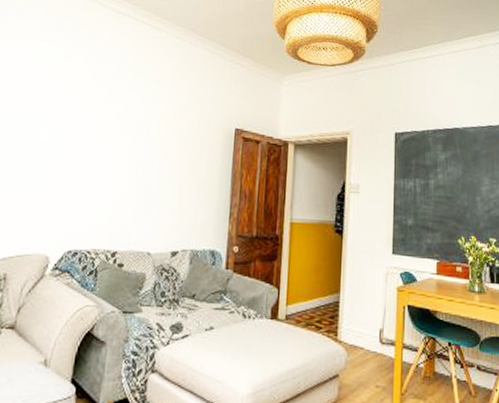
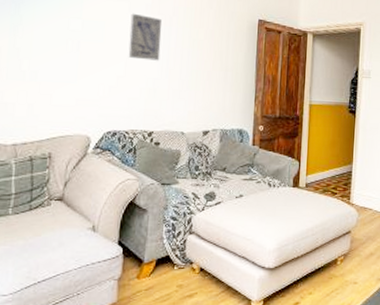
wall art: none [95,122,132,173] -> present [128,13,162,61]

